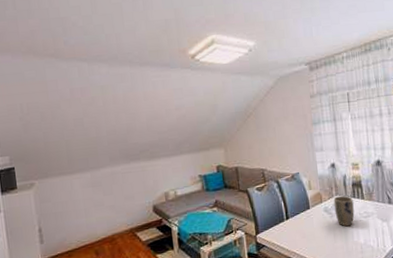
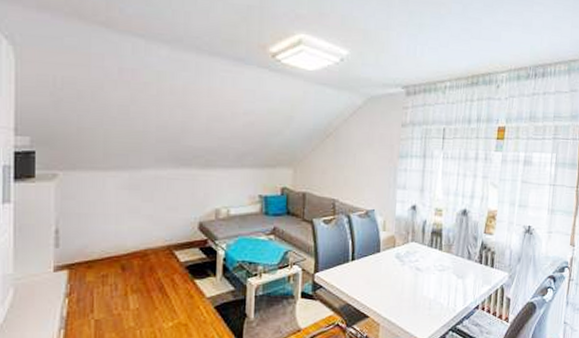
plant pot: present [333,195,355,227] -> none [407,243,430,278]

